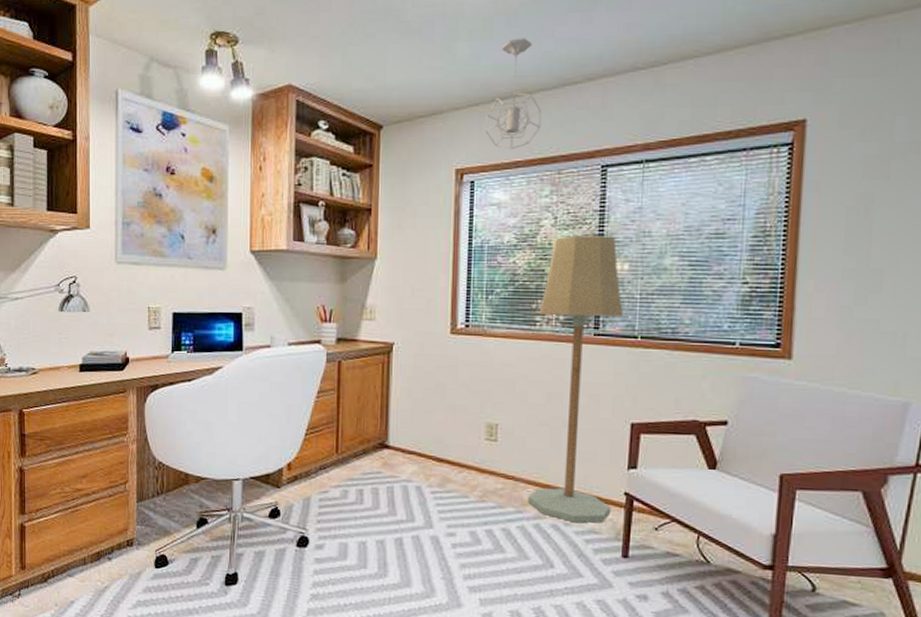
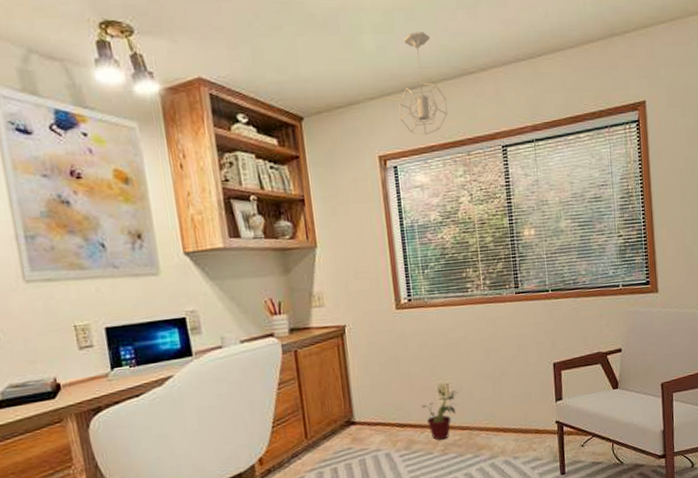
potted plant: none [463,426,508,485] -> present [421,387,458,440]
floor lamp: present [528,236,624,523] -> none [468,207,548,456]

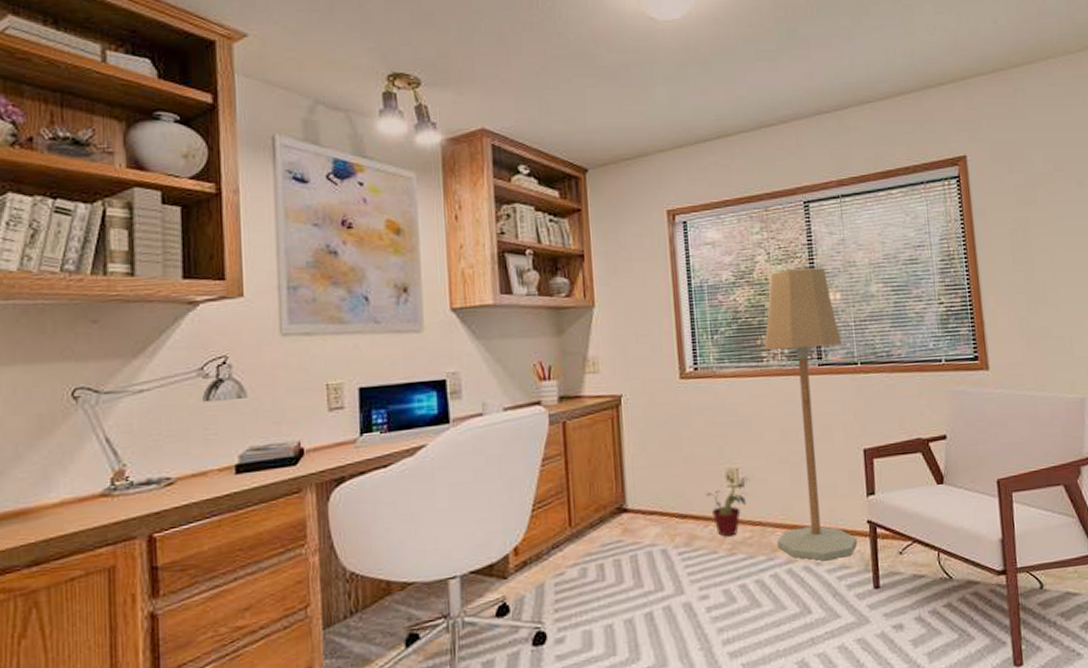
pendant light: present [399,31,448,136] -> none [691,83,745,190]
floor lamp: none [468,207,548,456] -> present [764,268,858,561]

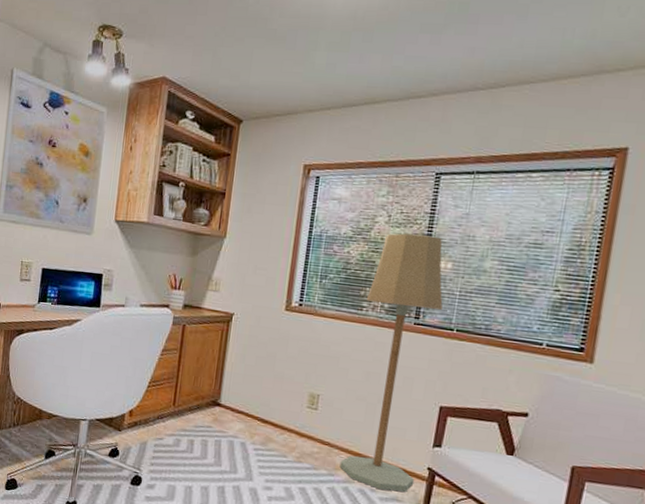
potted plant: present [705,472,750,537] -> none [286,396,328,448]

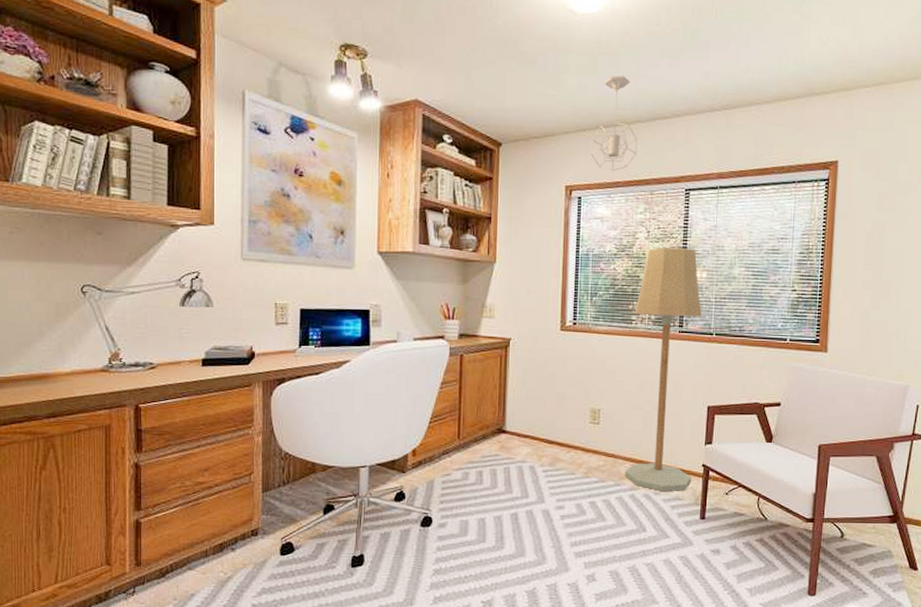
pendant light: none [334,52,387,152] -> present [591,75,638,172]

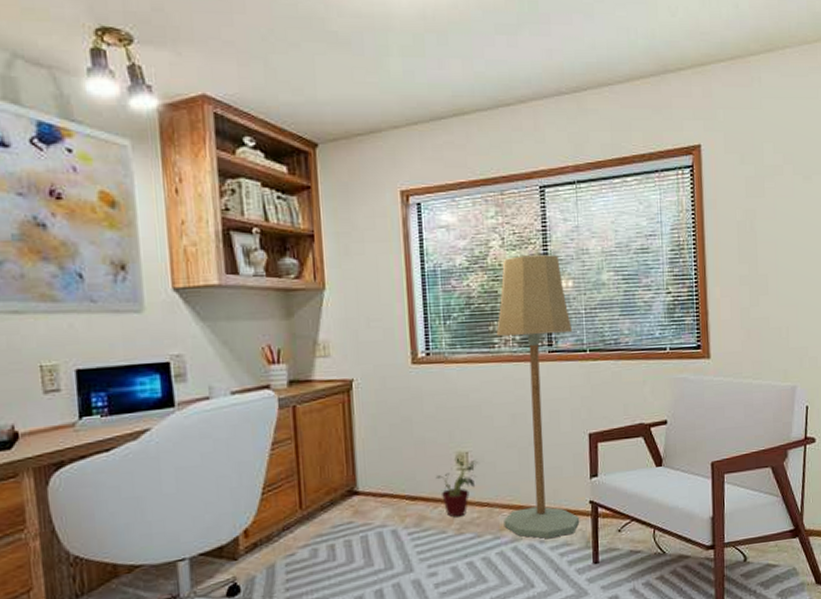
potted plant: none [570,411,609,463] -> present [435,456,479,518]
pendant light: present [591,75,638,172] -> none [426,57,481,171]

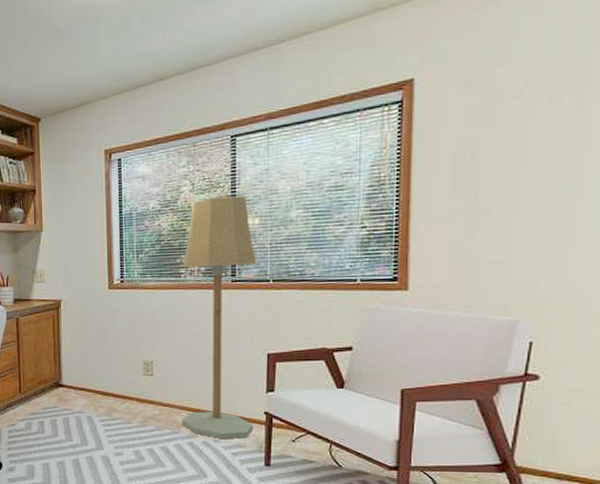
potted plant: present [435,456,479,518] -> none [124,364,162,412]

